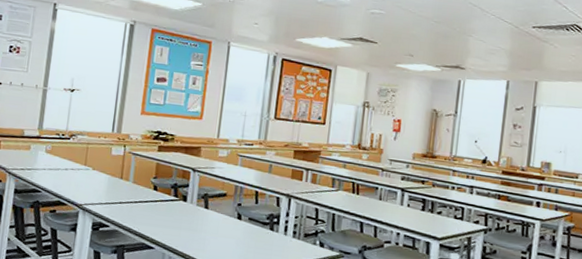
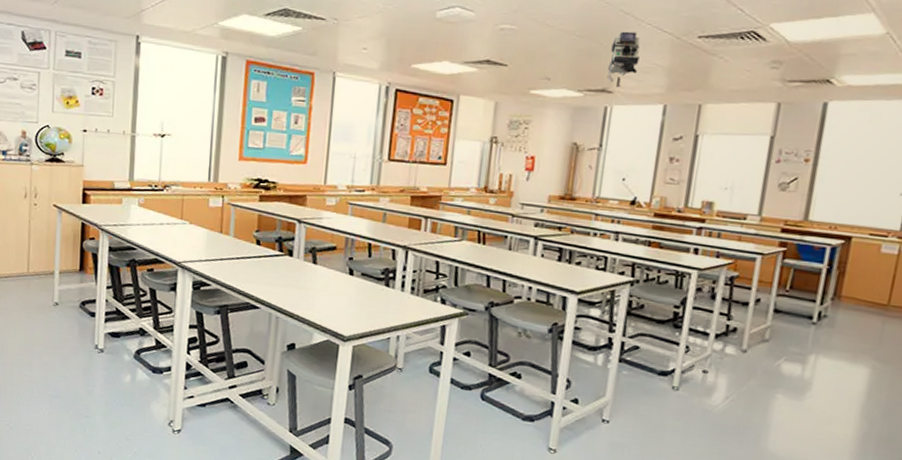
camera: none [459,19,486,66] -> present [606,31,641,88]

